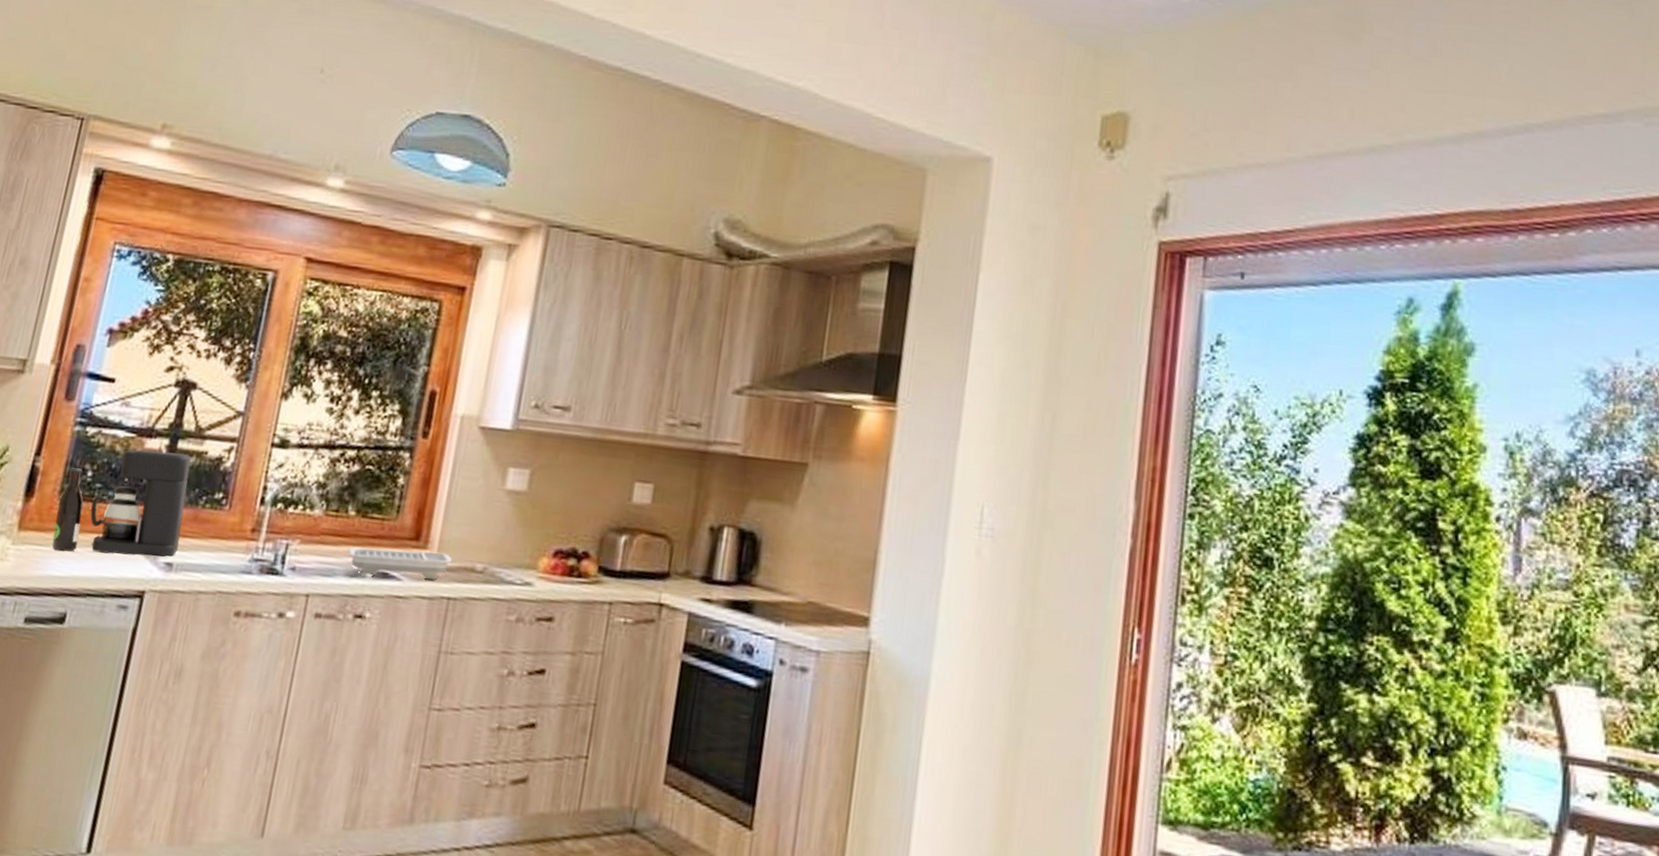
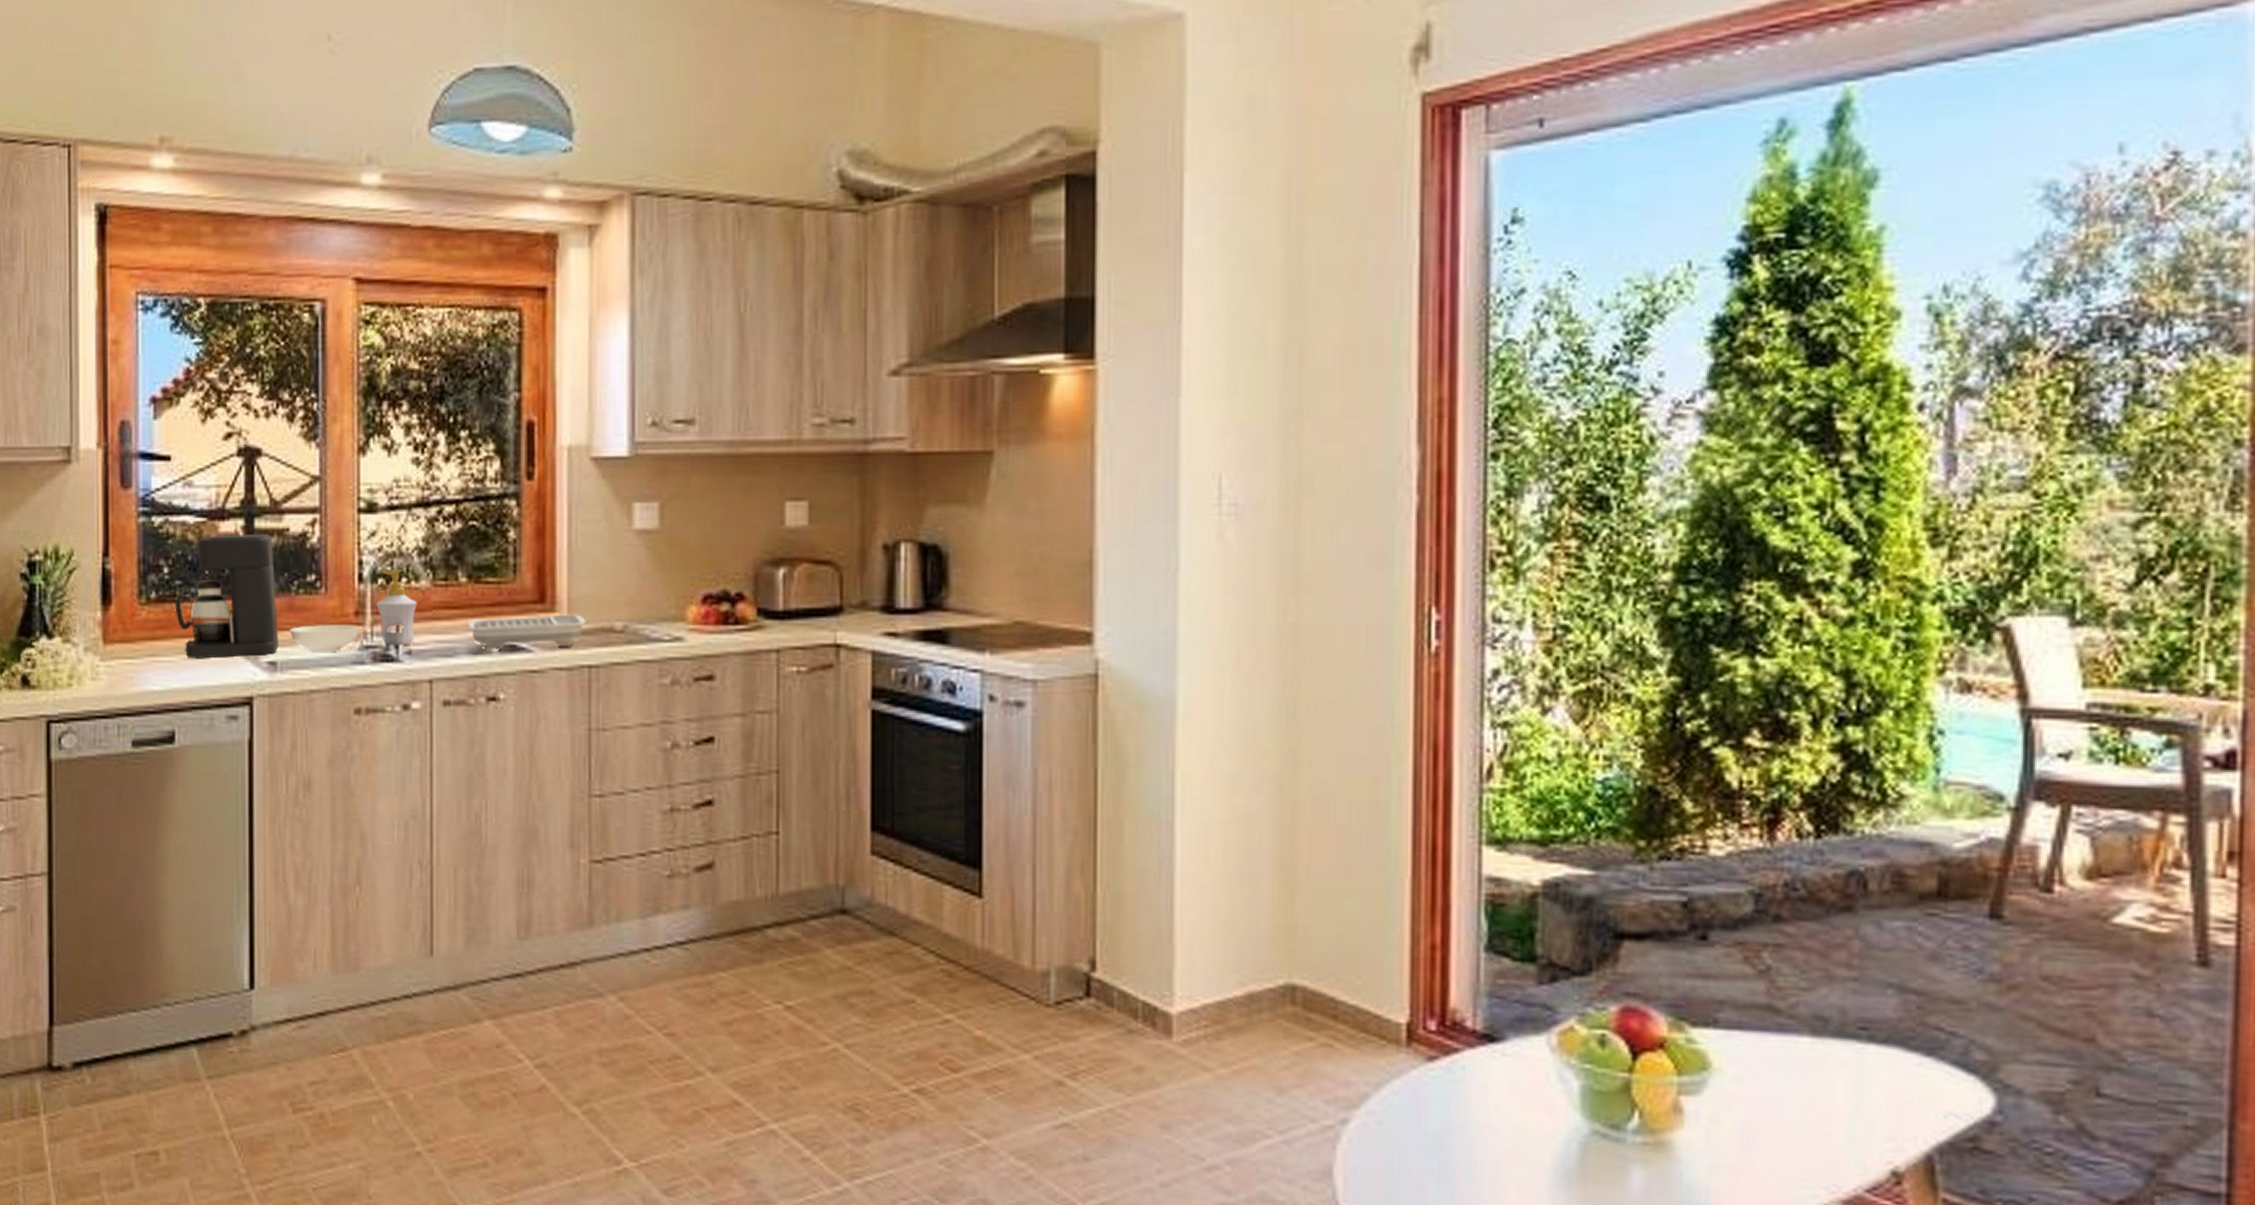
bottle: present [51,467,84,552] -> none [140,566,170,661]
bowl: none [190,535,254,561] -> present [290,625,360,653]
soap bottle: none [271,496,309,563] -> present [376,570,417,646]

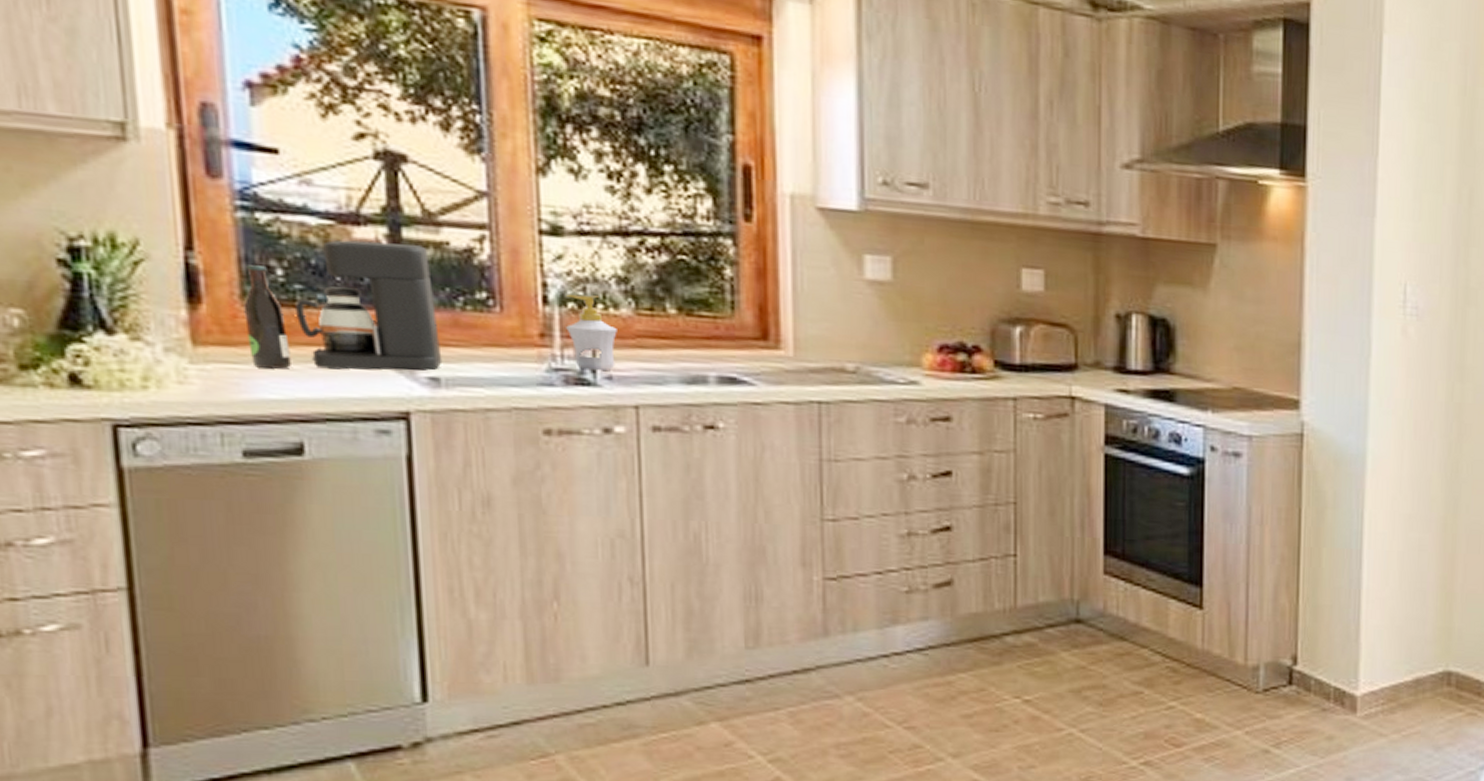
bottle: none [140,566,170,661] -> present [243,265,291,369]
bowl: present [290,625,360,653] -> none [456,343,547,373]
dish rack: present [467,614,588,650] -> none [678,350,816,383]

